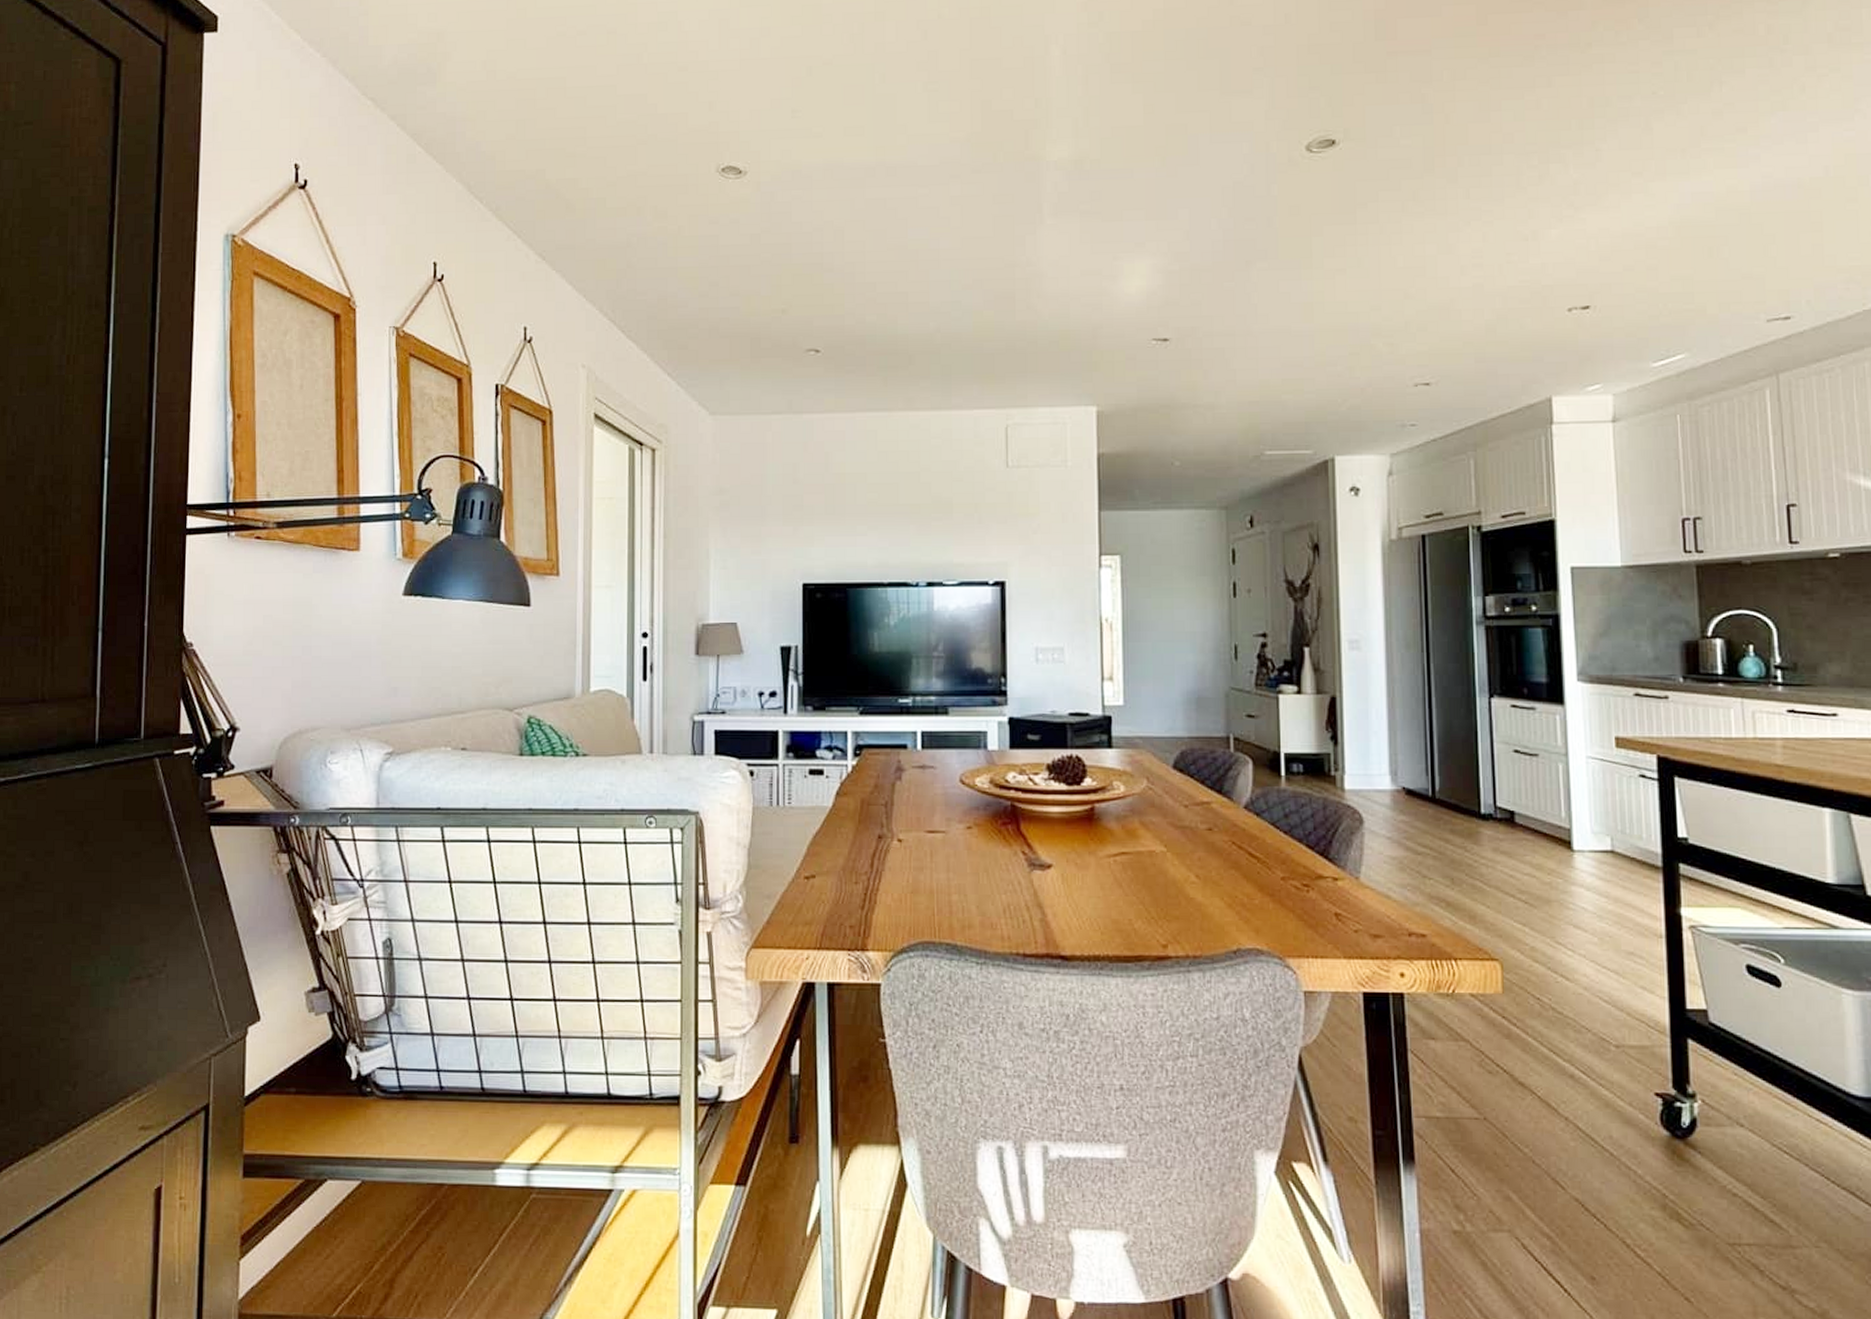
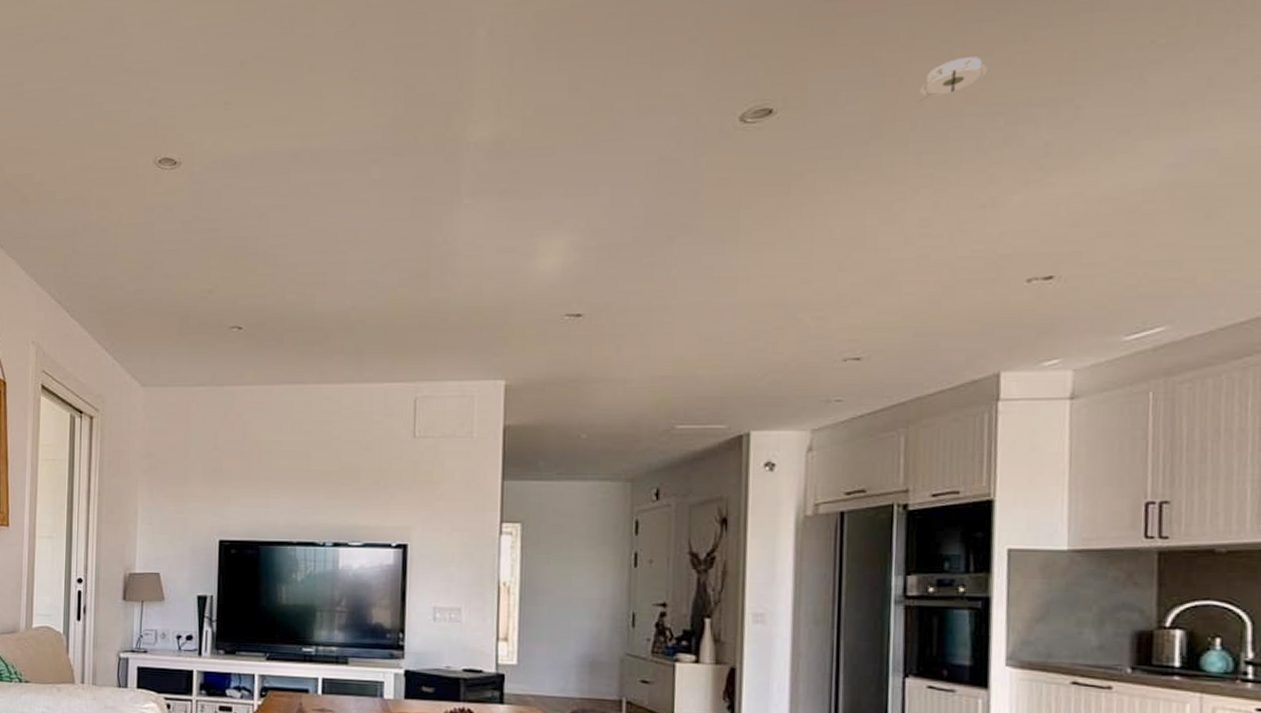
smoke detector: none [1462,99,1521,140] -> present [917,57,988,103]

